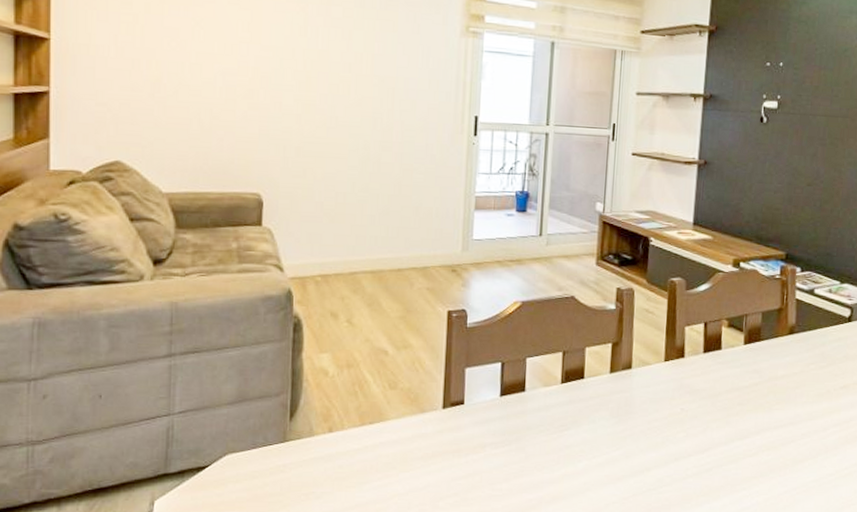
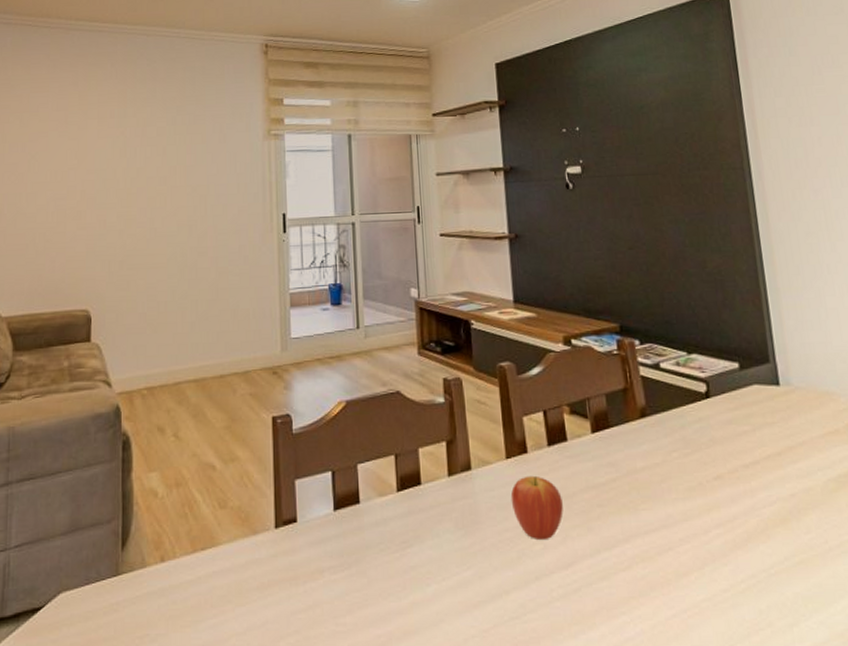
fruit: none [663,376,709,429] -> present [510,475,563,539]

